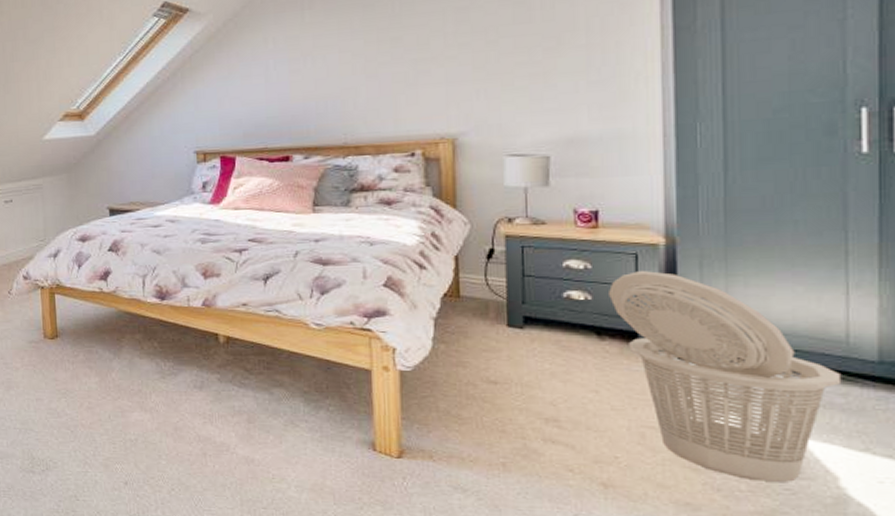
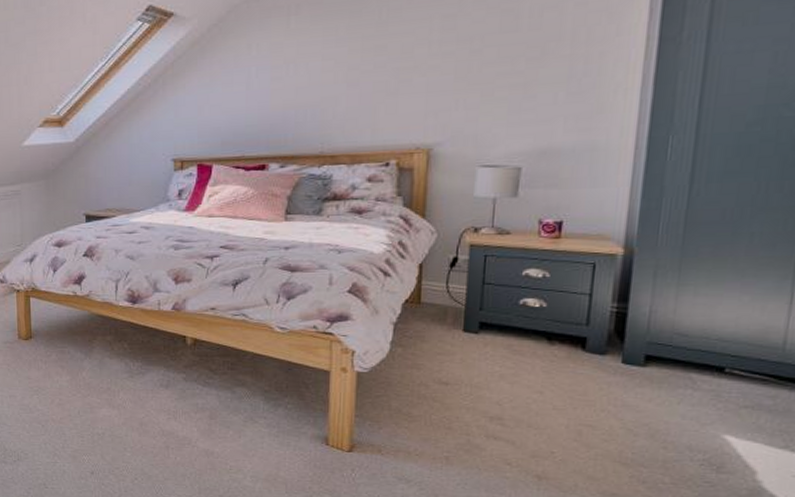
laundry basket: present [609,270,842,483] -> none [563,279,774,476]

